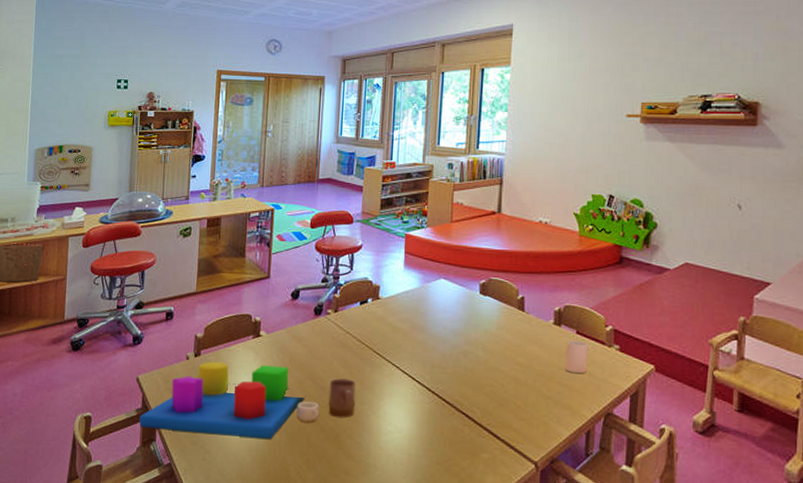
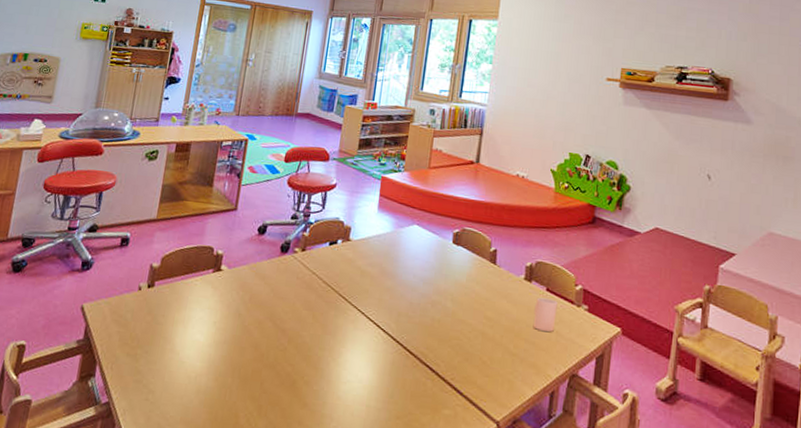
toy blocks: present [139,361,305,439] -> none [79,294,263,381]
cup: present [297,401,319,424] -> none [252,343,277,368]
cup: present [328,378,356,419] -> none [286,321,318,364]

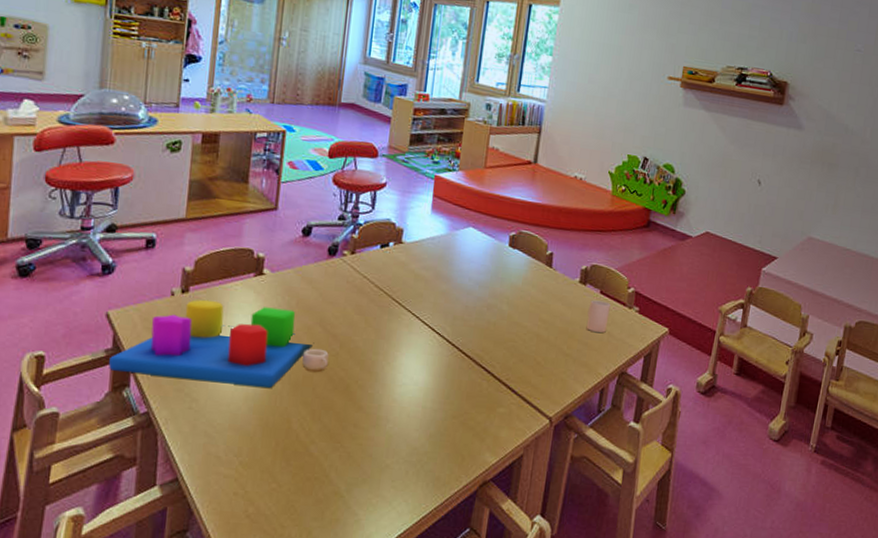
toy blocks: none [79,294,263,381] -> present [109,299,313,388]
cup: none [252,343,277,368] -> present [302,348,329,373]

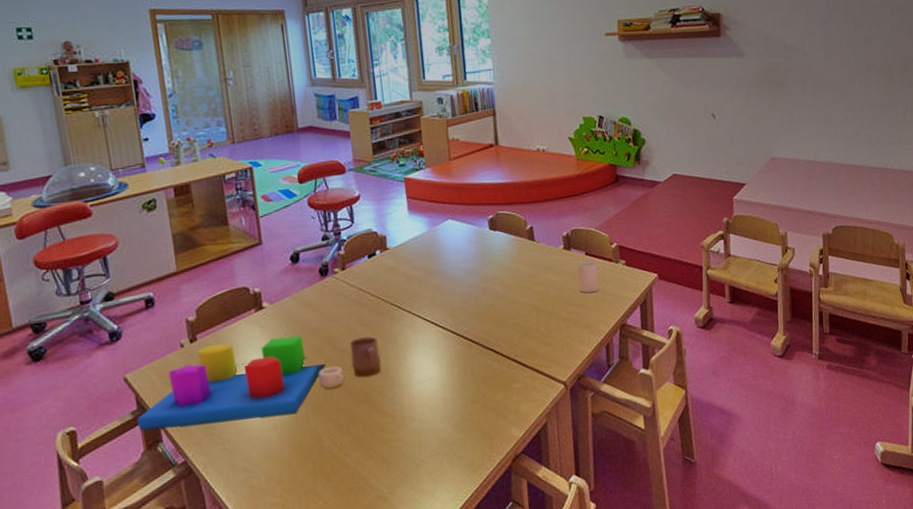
cup: none [339,325,371,369] -> present [349,336,381,378]

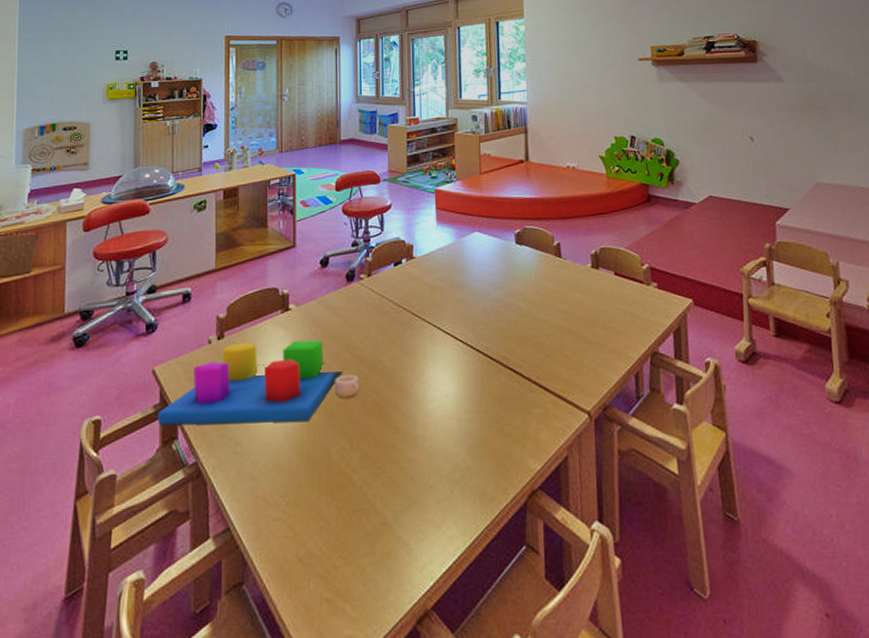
cup: present [349,336,381,378] -> none [368,346,397,389]
cup: present [577,261,599,293] -> none [605,282,629,316]

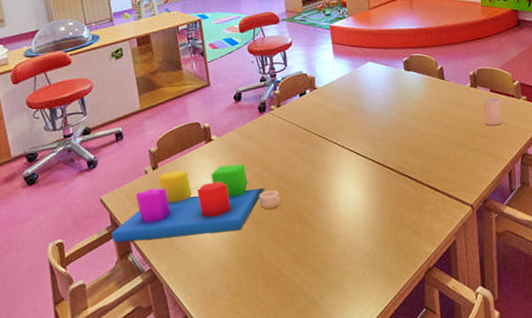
cup: none [605,282,629,316] -> present [483,97,503,126]

